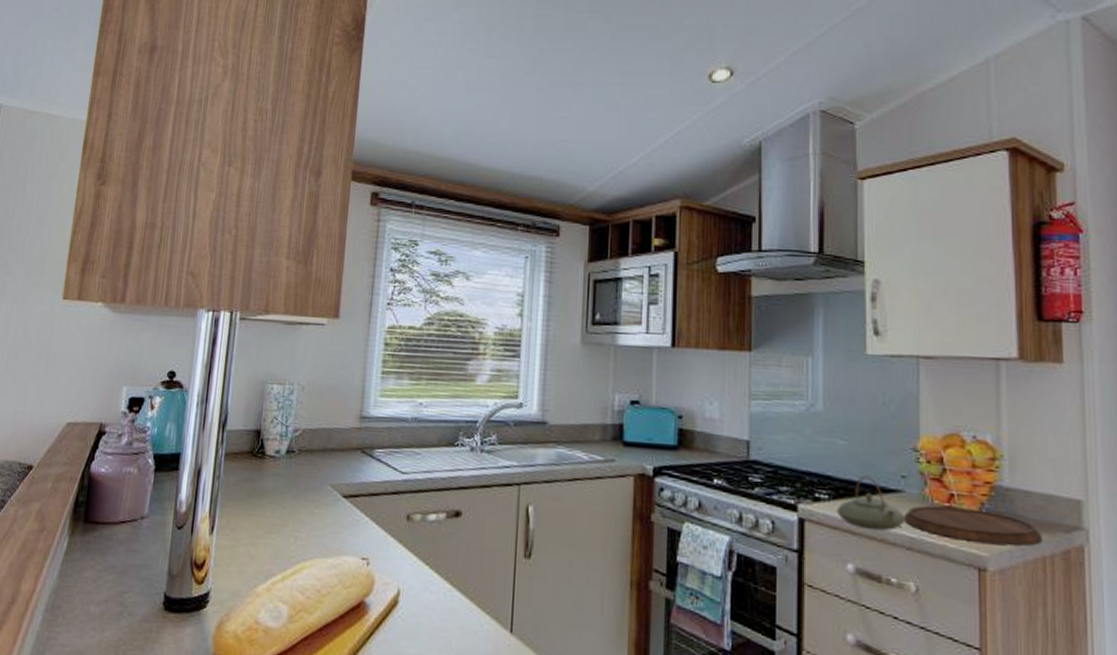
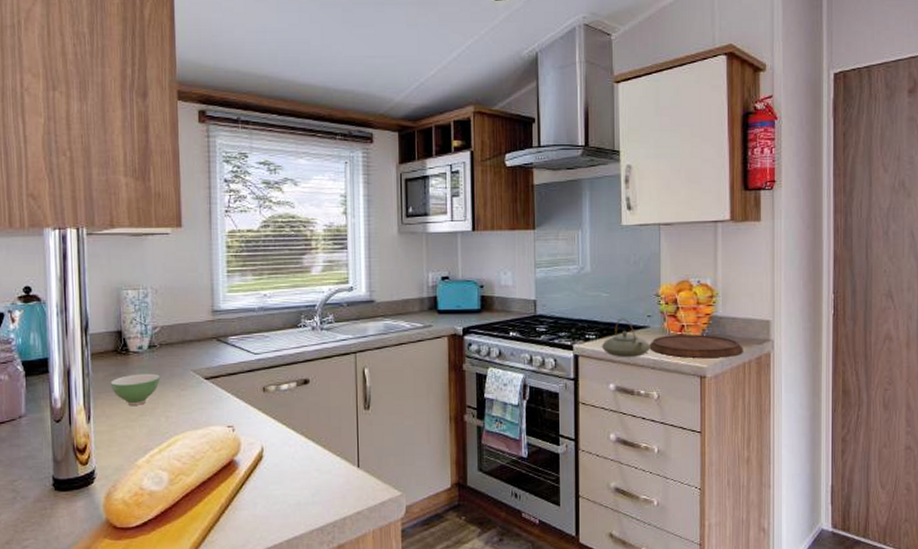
bowl: none [240,481,296,520] -> present [110,373,161,405]

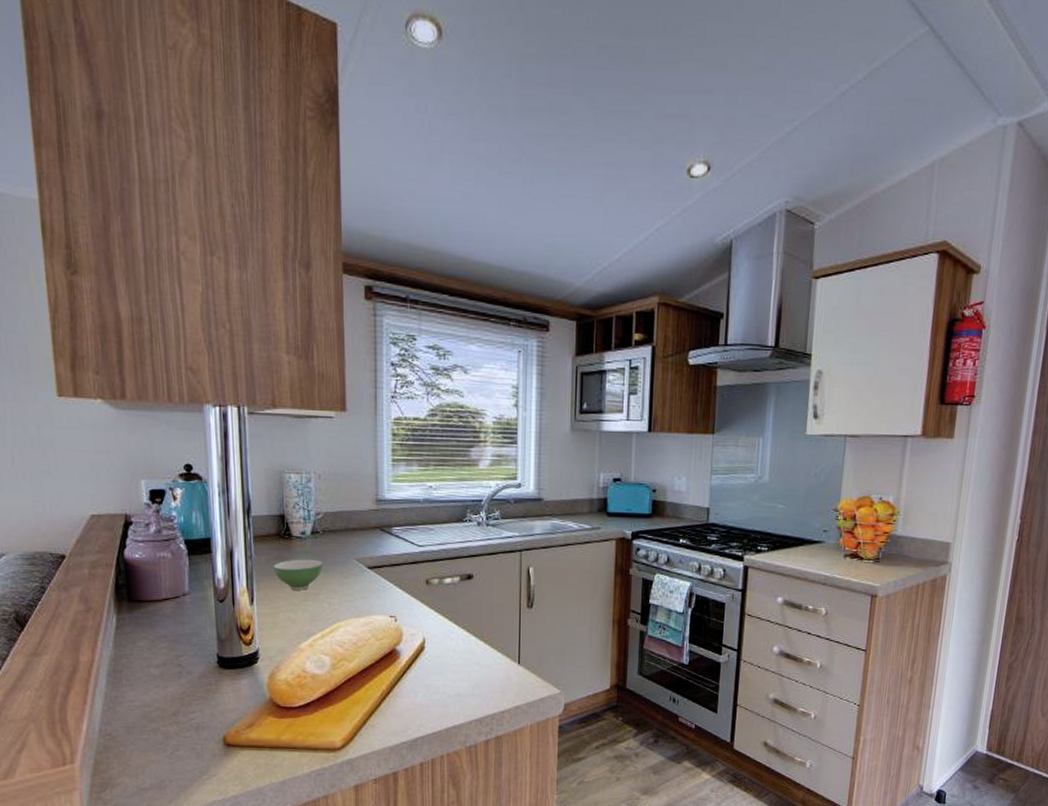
teapot: present [601,318,651,358] -> none [772,532,824,573]
cutting board: present [649,334,743,359] -> none [822,552,919,578]

